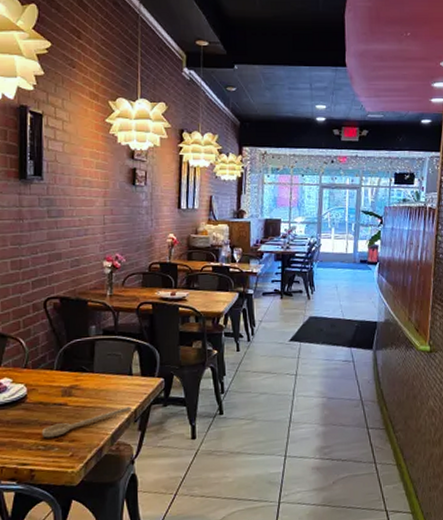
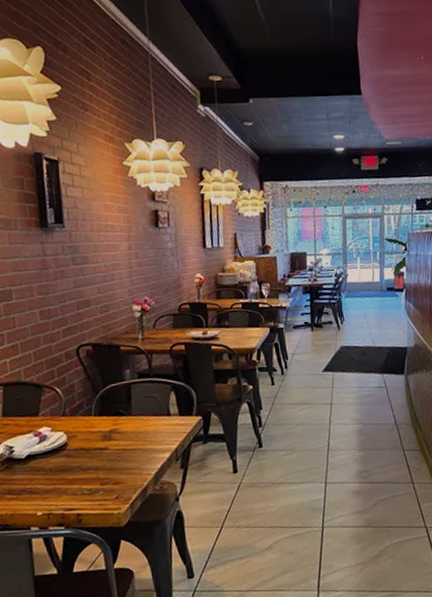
spoon: present [41,406,132,438] -> none [85,446,172,483]

